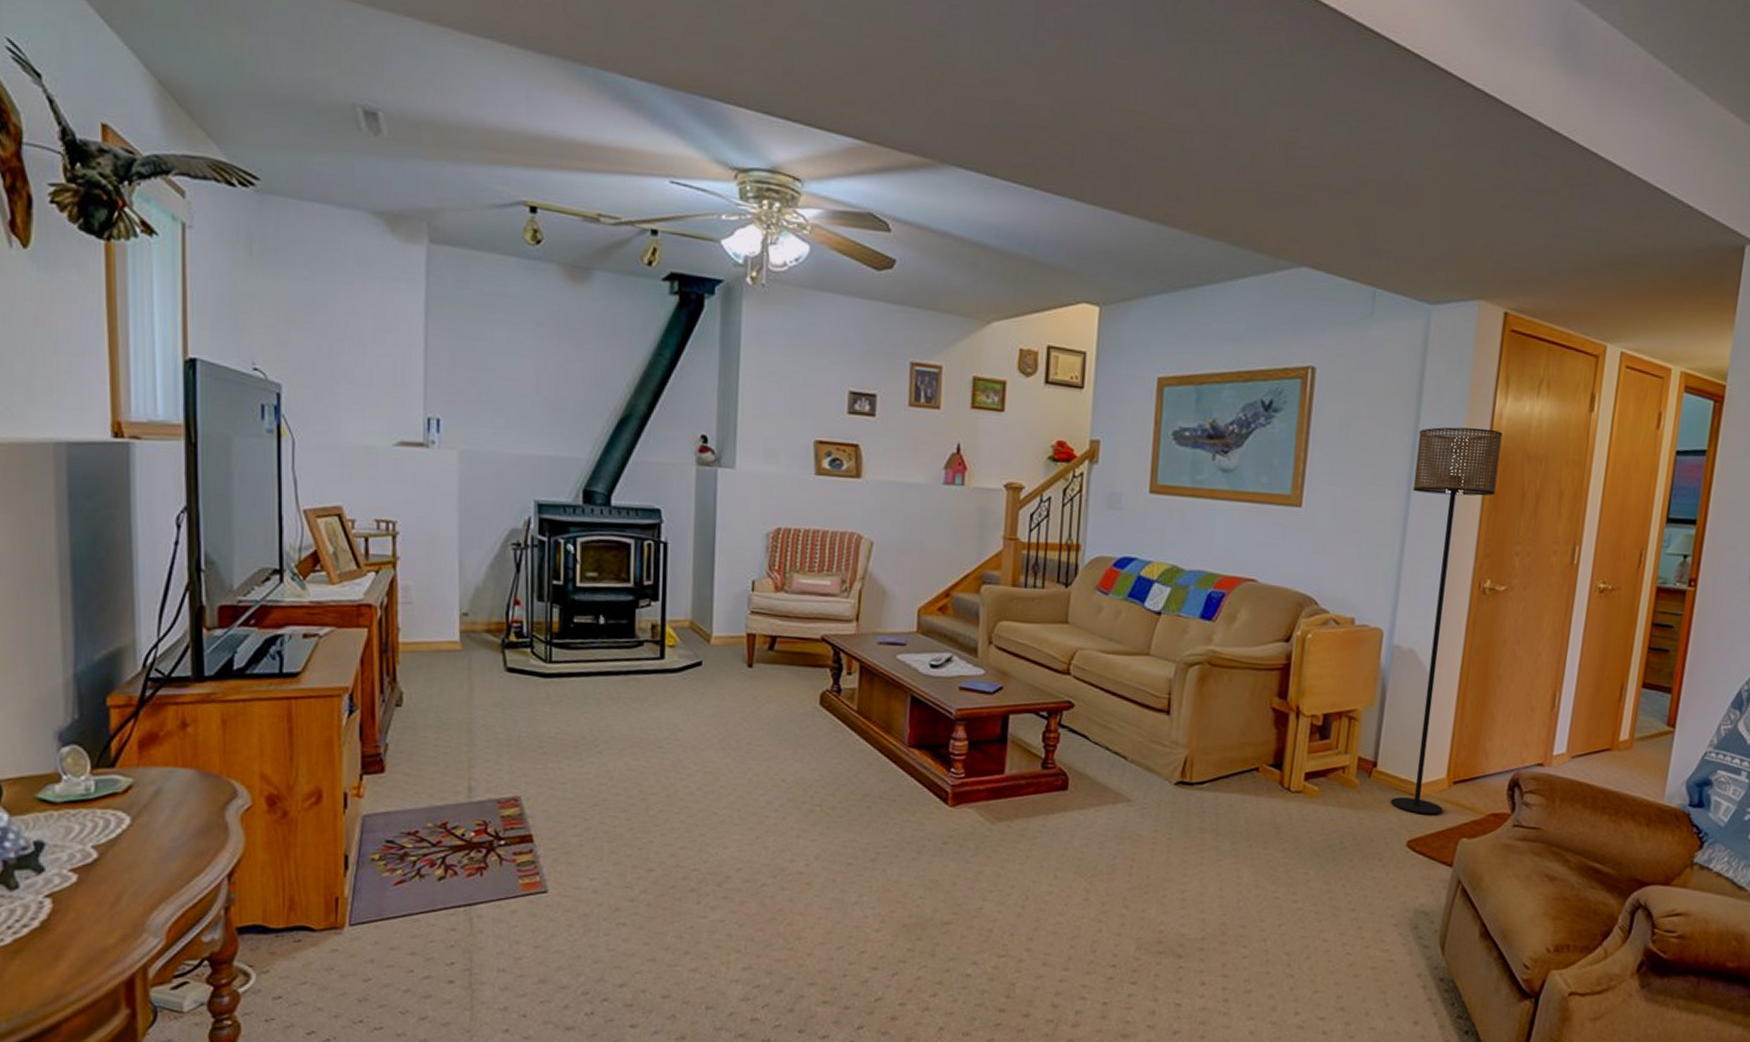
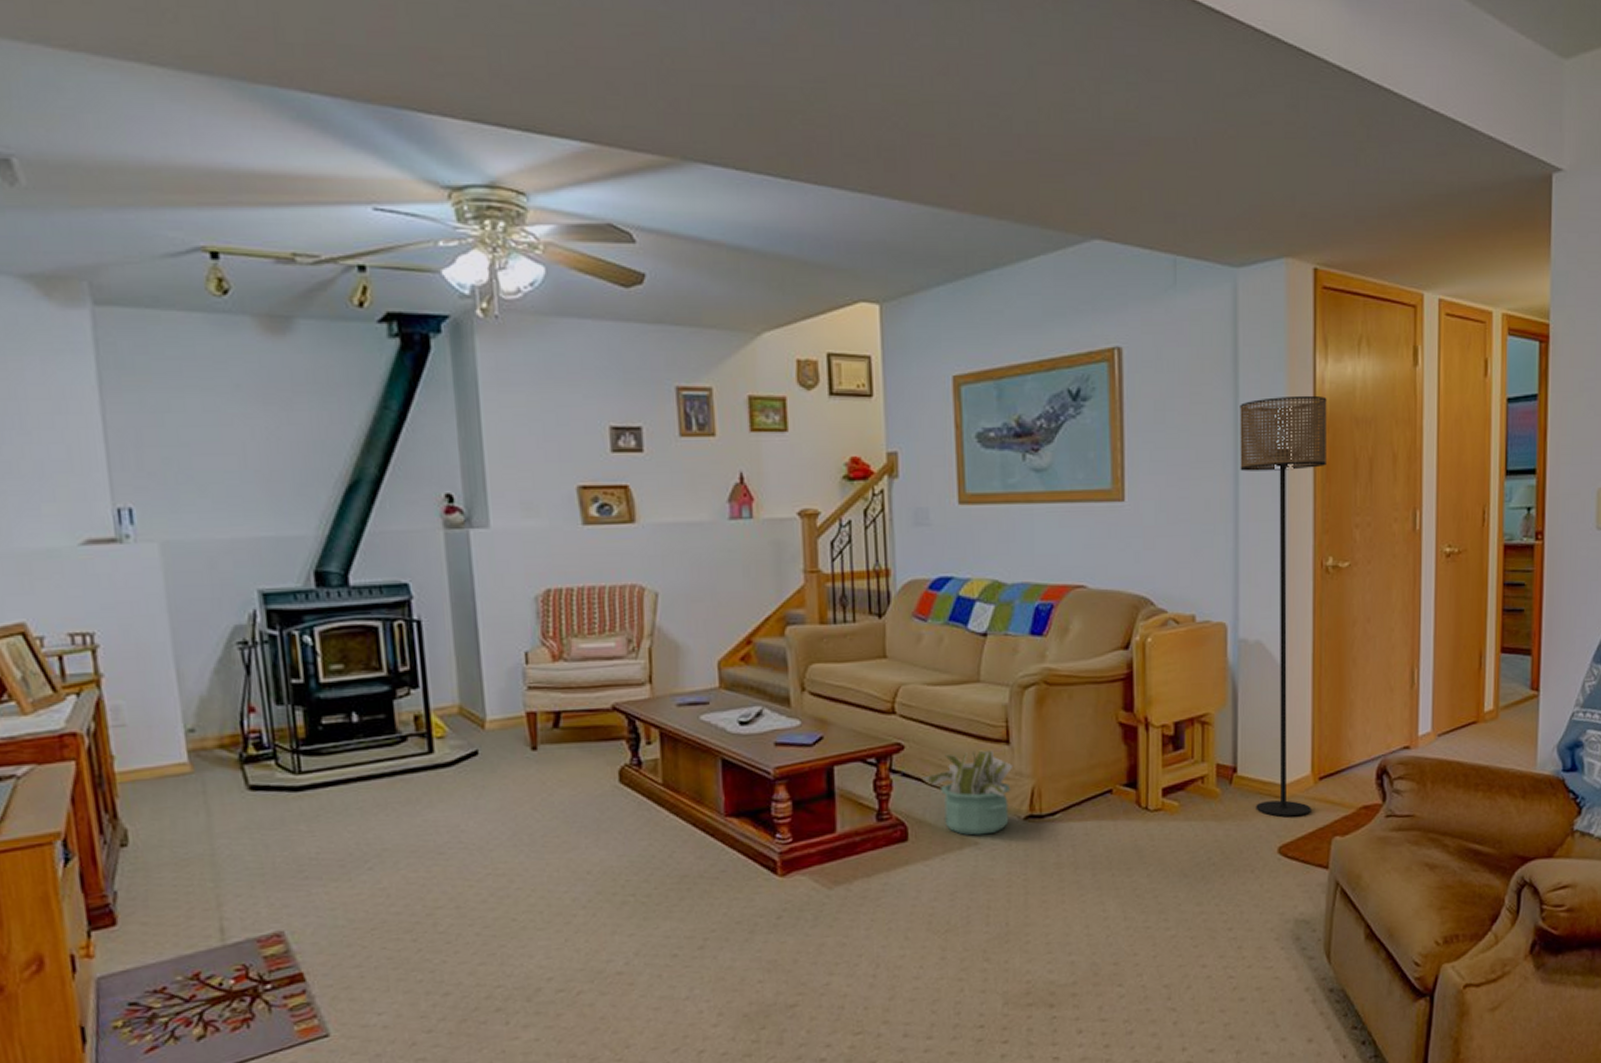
decorative plant: none [1087,716,1171,794] -> present [922,750,1014,836]

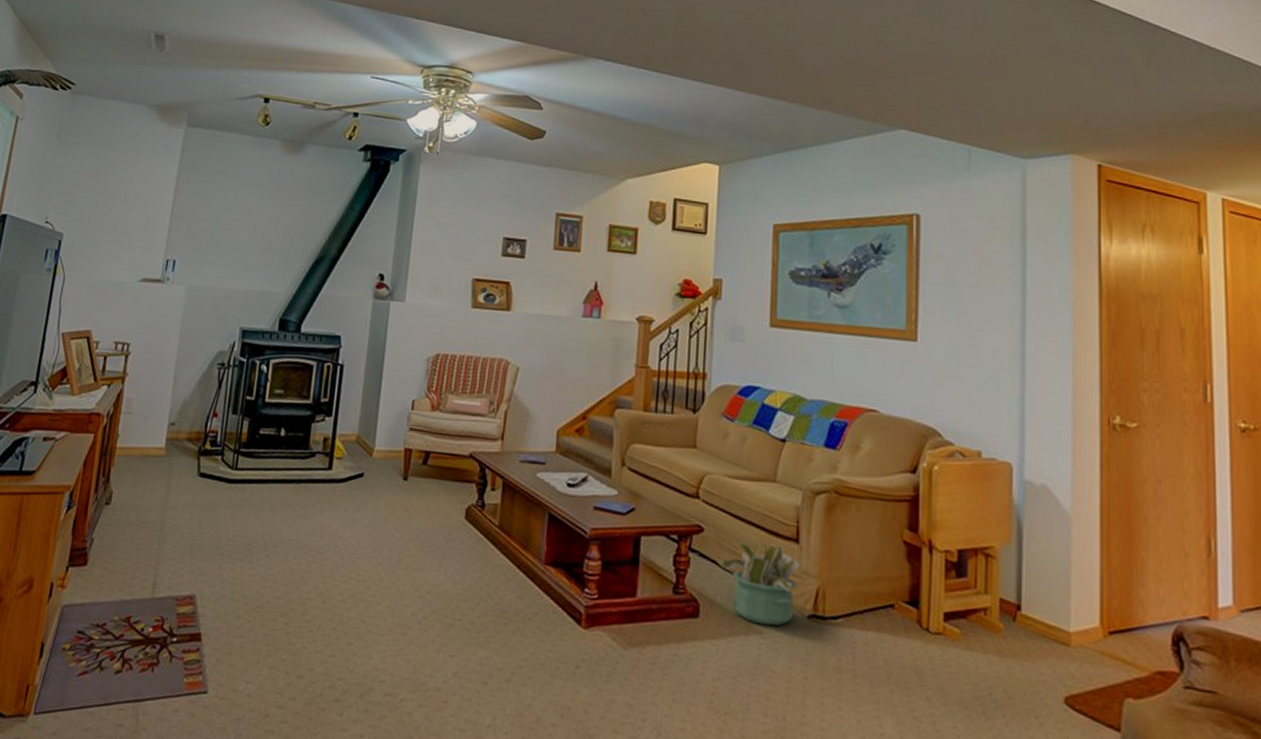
floor lamp: present [1240,395,1327,817] -> none [1027,268,1112,669]

